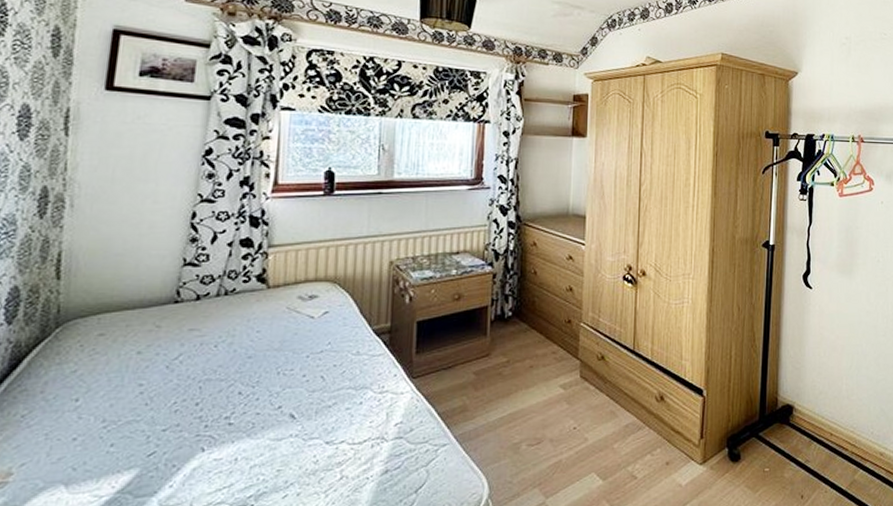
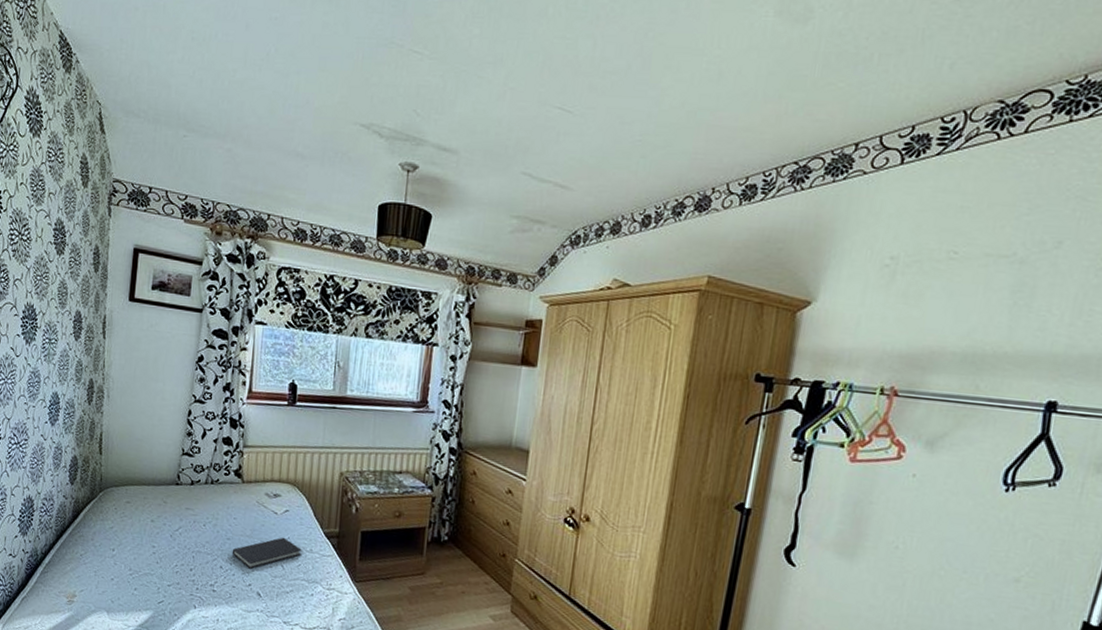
diary: none [254,343,346,388] -> present [232,537,302,569]

